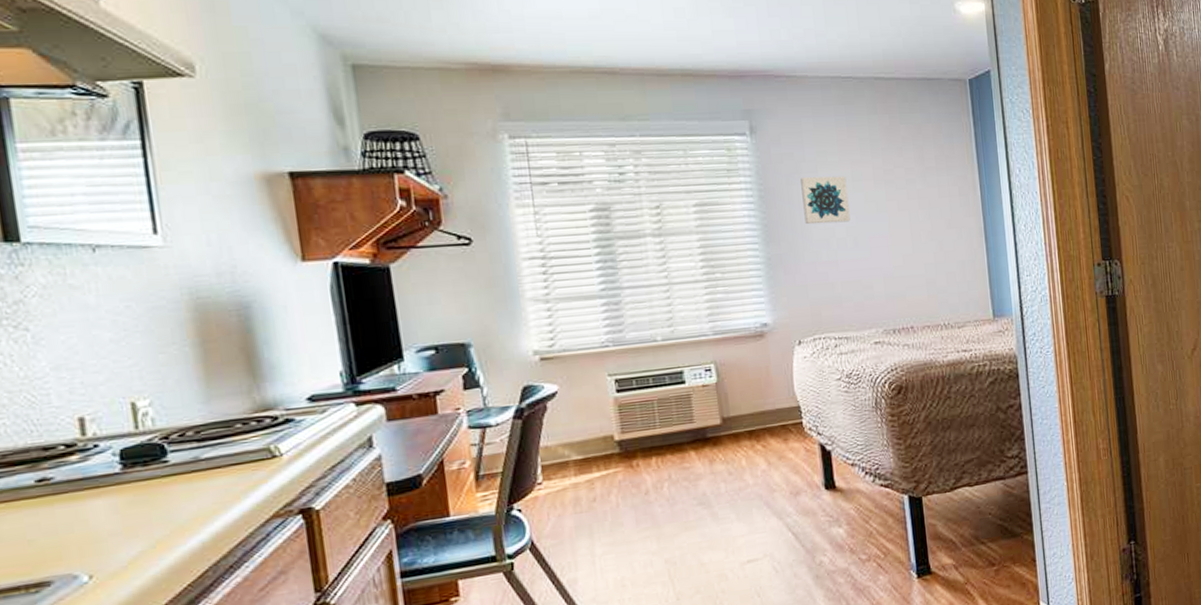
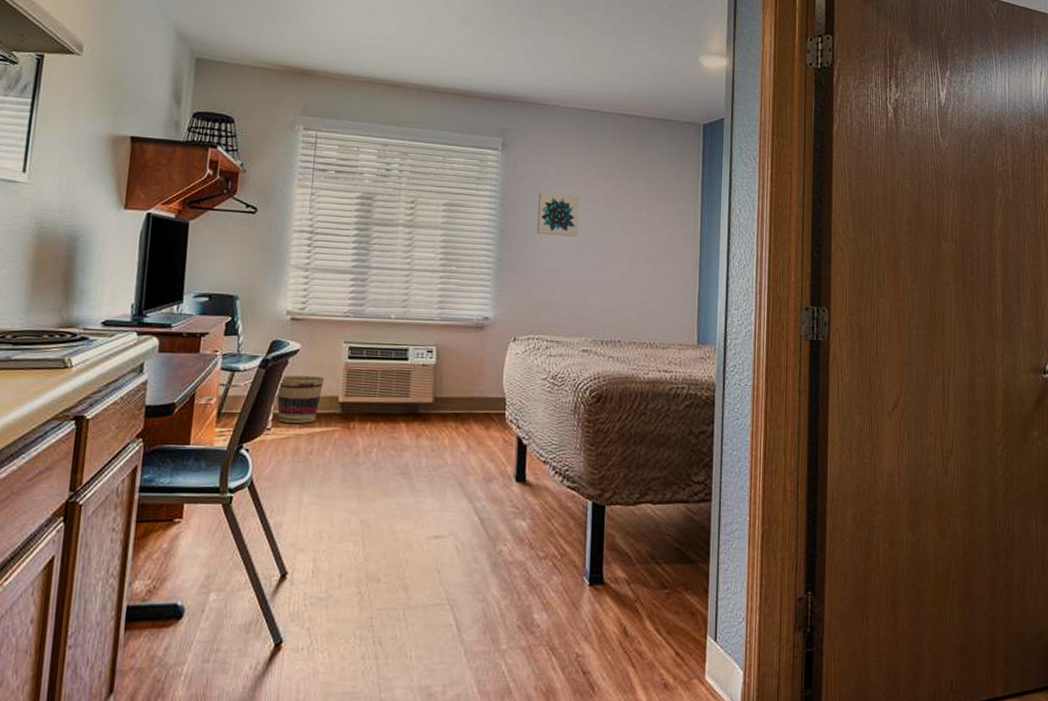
basket: none [539,417,594,474] -> present [276,375,325,423]

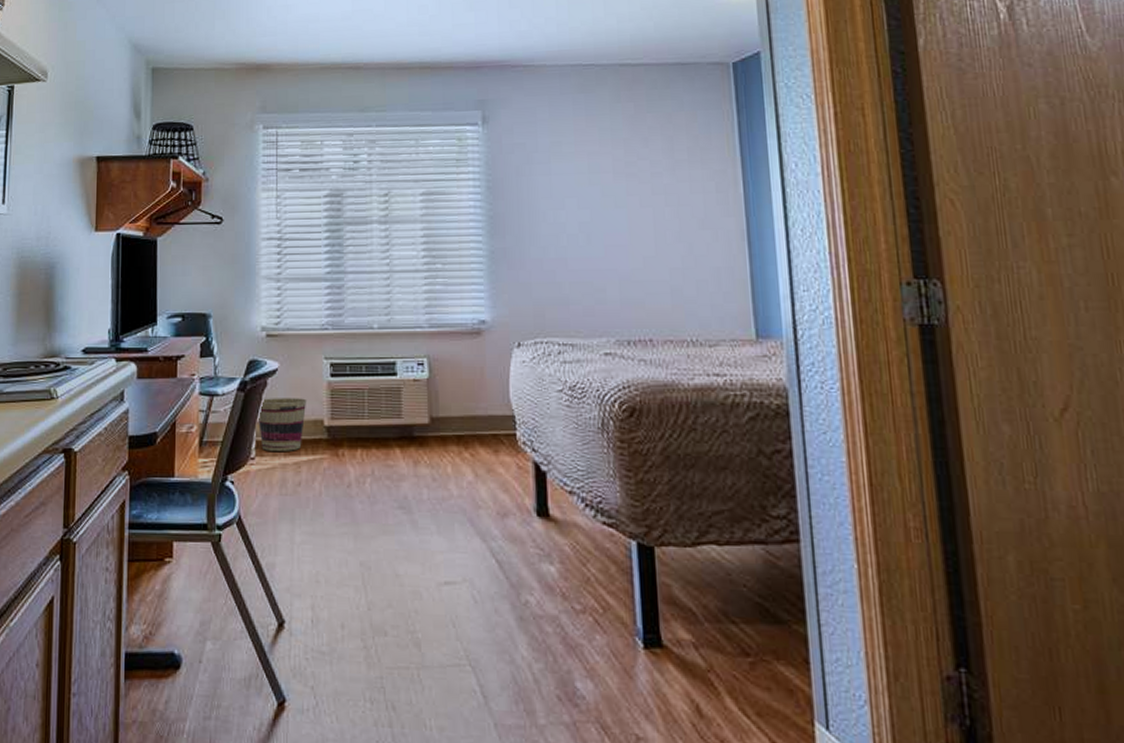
wall art: present [537,192,579,237] -> none [532,167,584,218]

